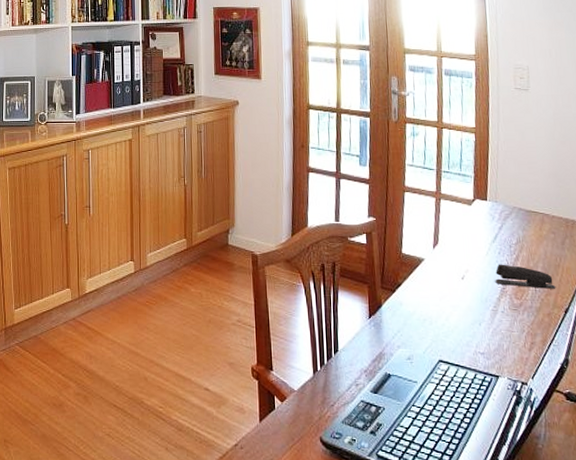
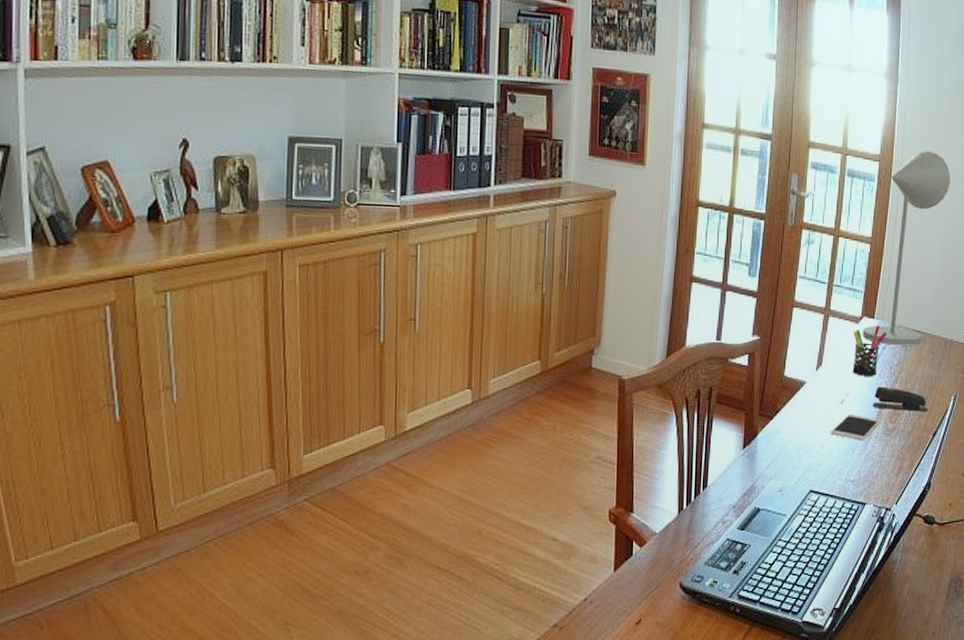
smartphone: none [454,290,505,316] -> present [831,415,880,442]
pen holder: none [467,206,502,254] -> present [852,325,887,376]
desk lamp: none [476,47,552,226] -> present [862,150,951,346]

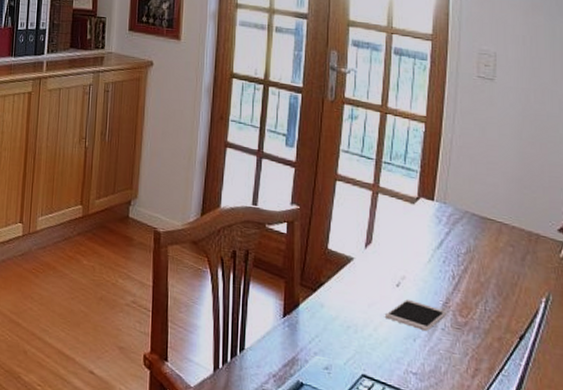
pen holder: present [852,325,887,376] -> none [409,208,451,262]
desk lamp: present [862,150,951,346] -> none [419,31,524,235]
stapler: present [873,386,928,412] -> none [436,274,511,311]

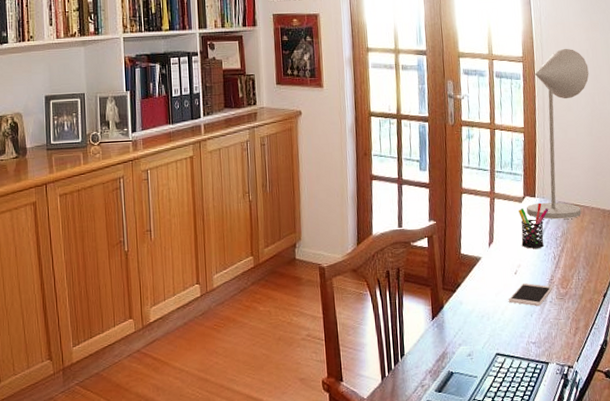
pen holder: none [409,208,451,262] -> present [518,202,549,249]
desk lamp: none [419,31,524,235] -> present [526,48,589,220]

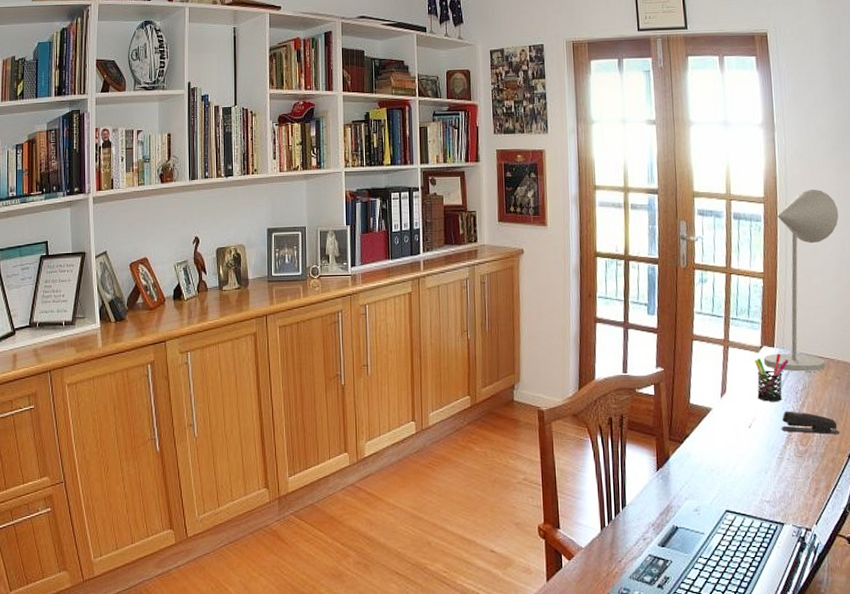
smartphone: present [509,283,553,307] -> none [741,438,791,464]
stapler: none [544,256,596,277] -> present [781,411,840,434]

